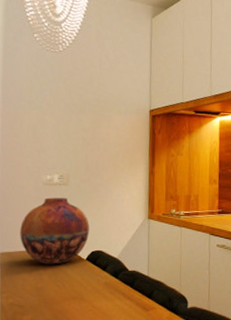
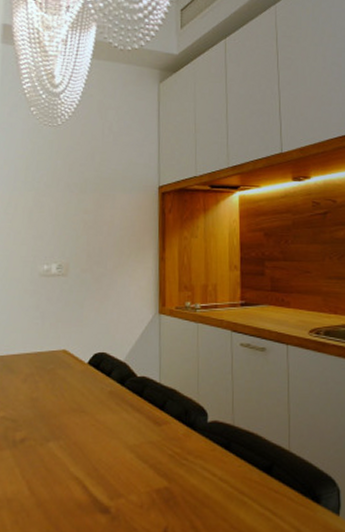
vase: present [20,197,89,265] -> none [13,291,91,370]

